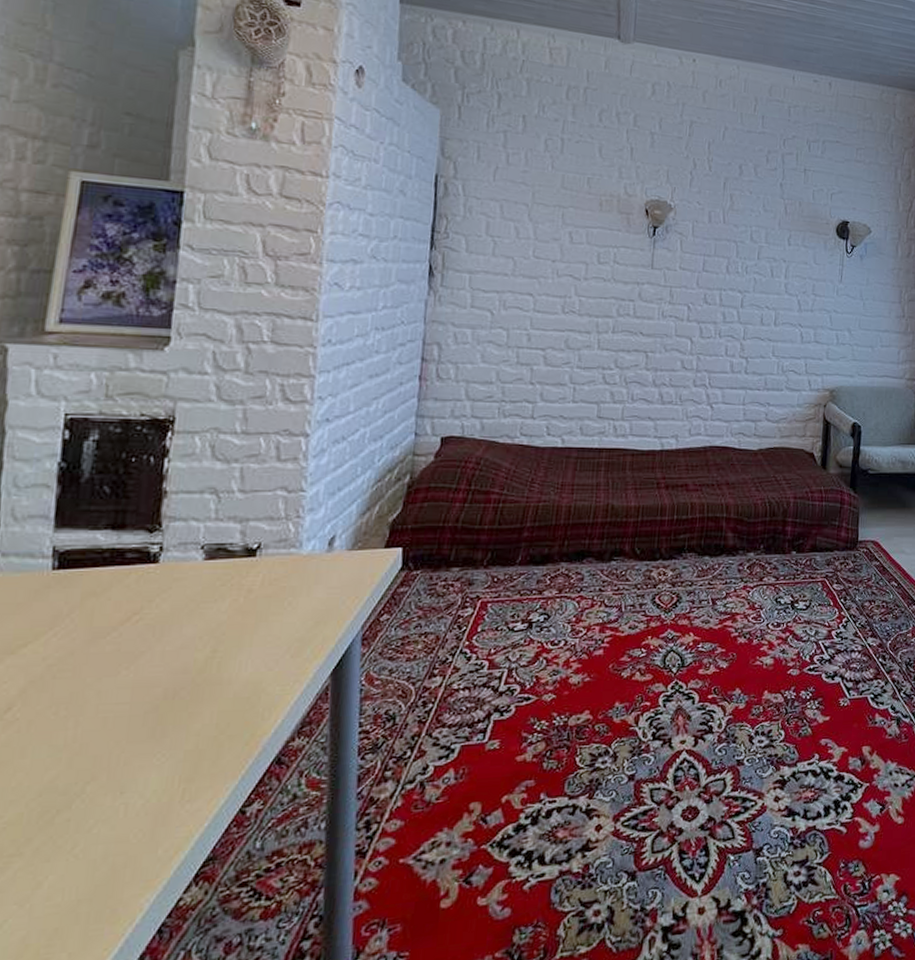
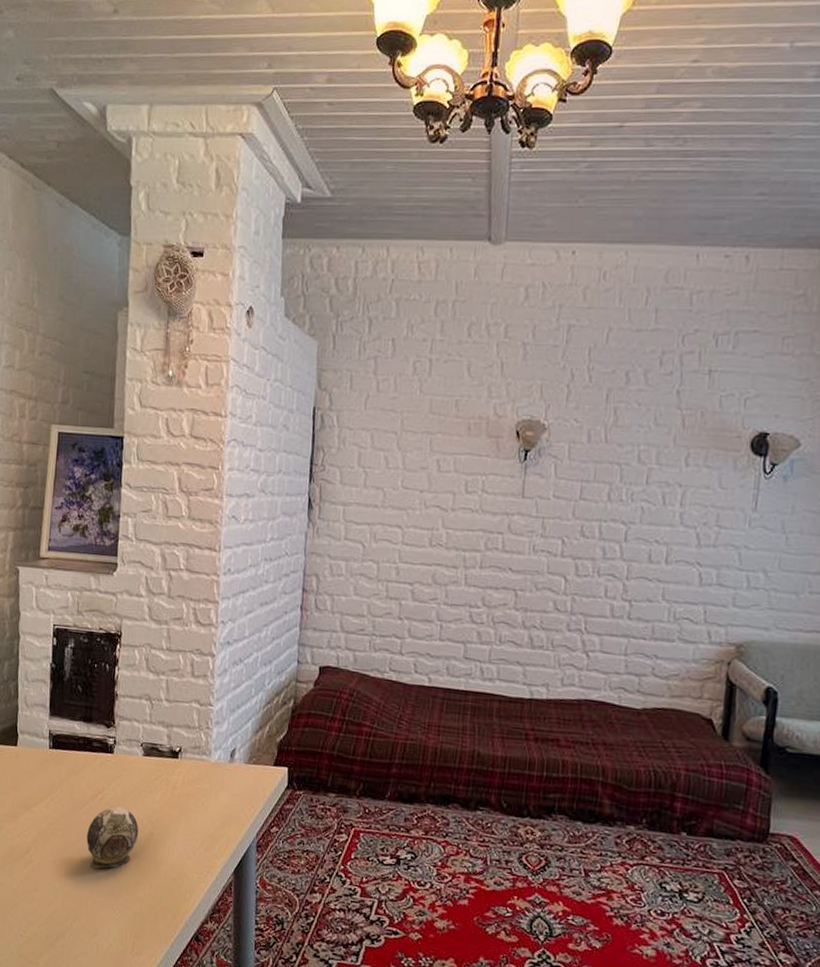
decorative egg: none [111,626,195,709] -> present [86,806,139,869]

